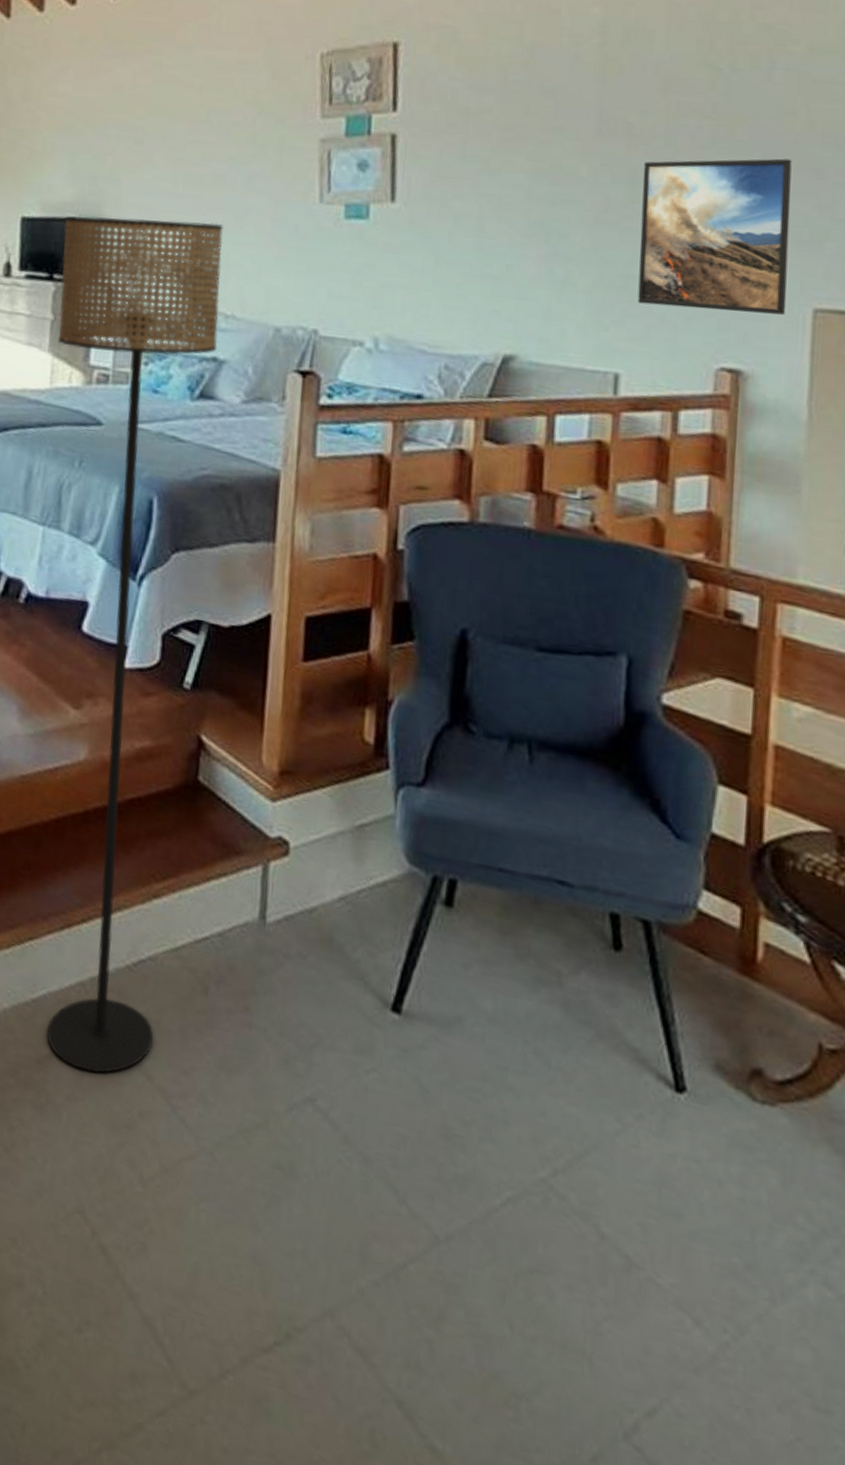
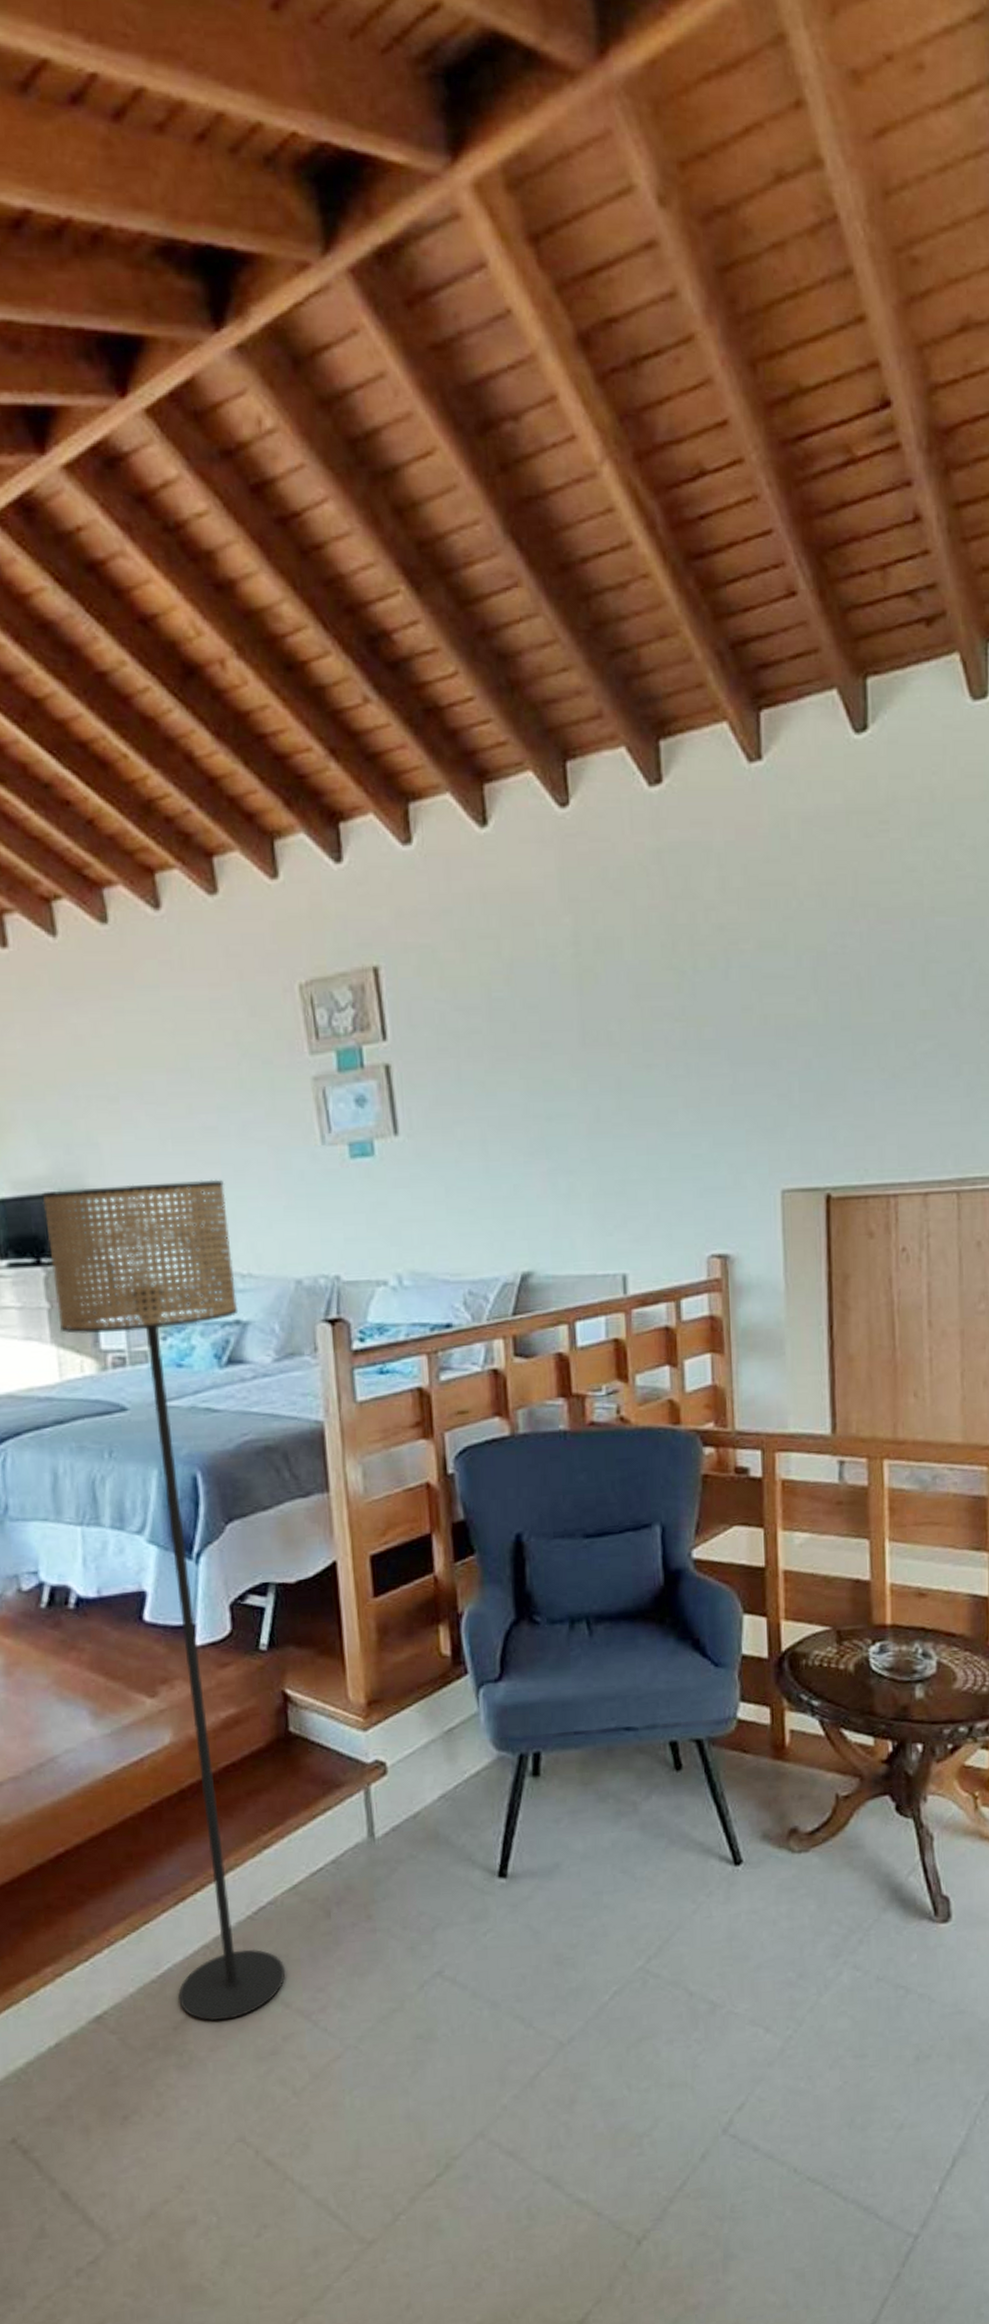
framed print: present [637,158,792,315] -> none [626,1053,760,1206]

